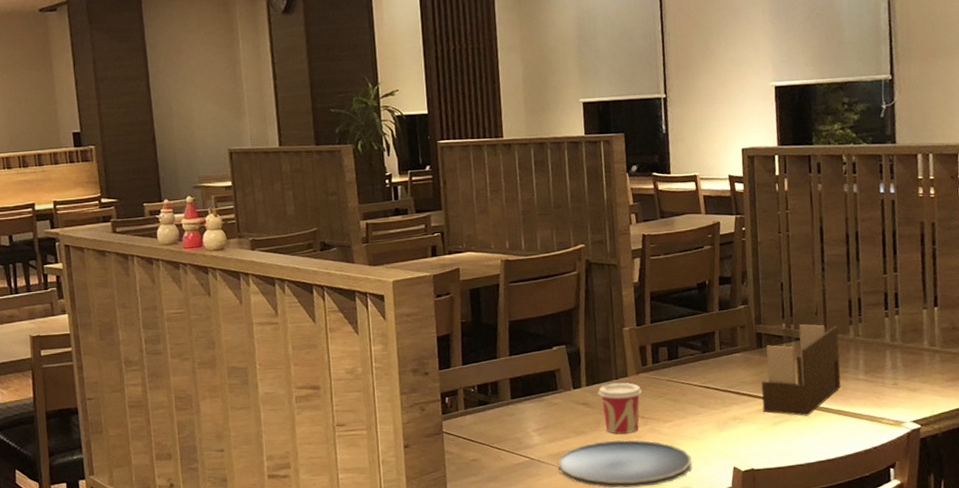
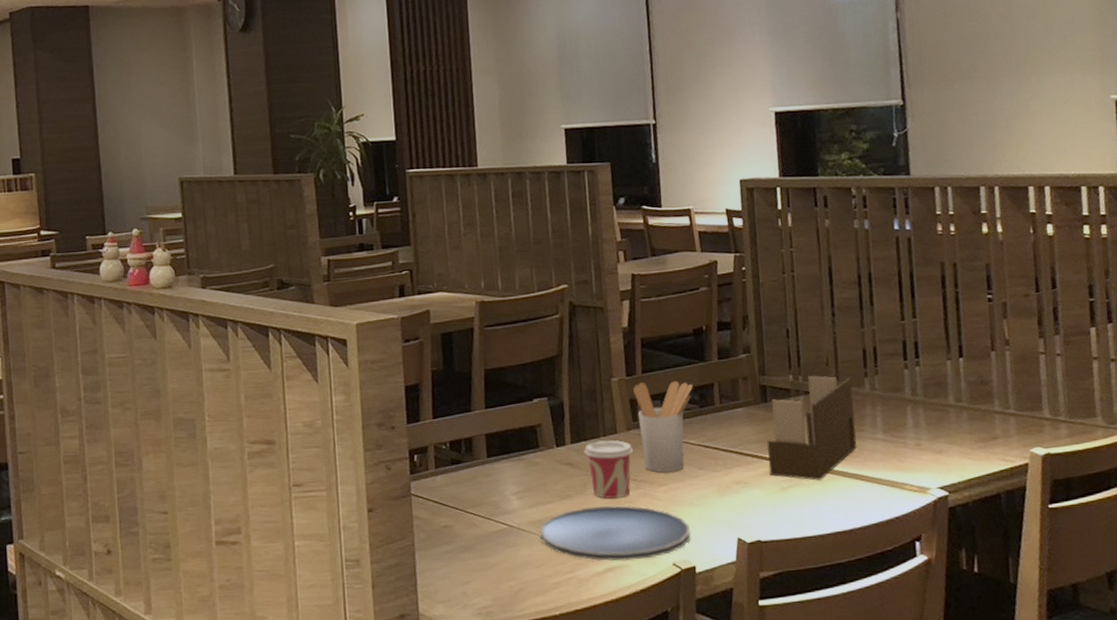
utensil holder: none [643,329,696,411] -> present [633,380,693,473]

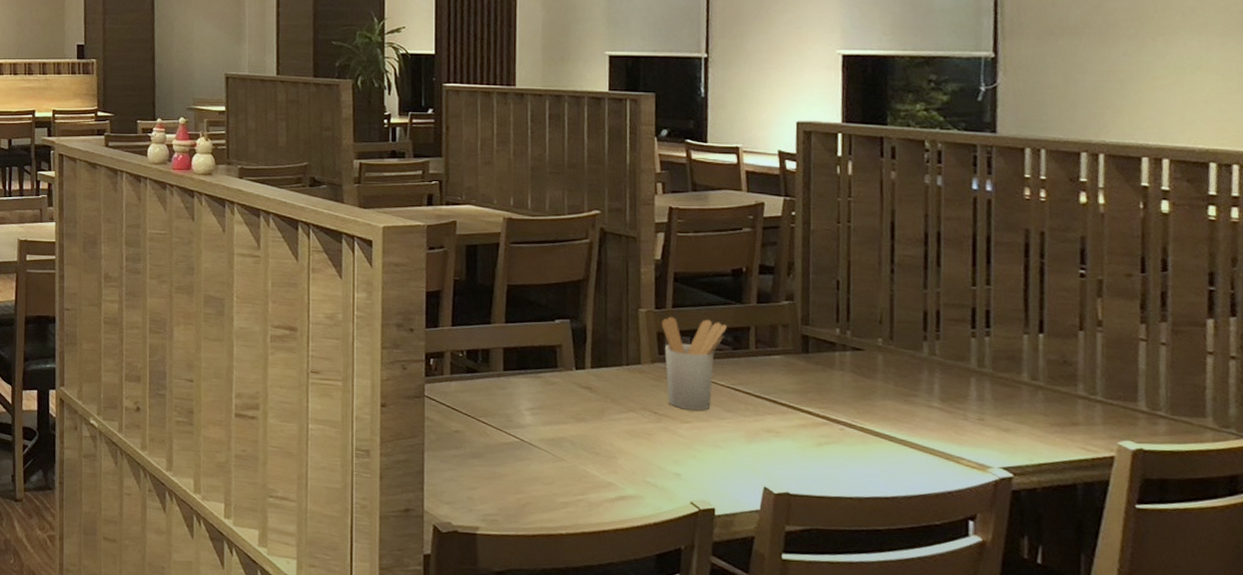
plate: present [539,505,692,562] -> none [551,433,713,494]
cup: present [584,440,634,499] -> none [604,369,657,429]
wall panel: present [766,376,857,481] -> none [804,332,909,441]

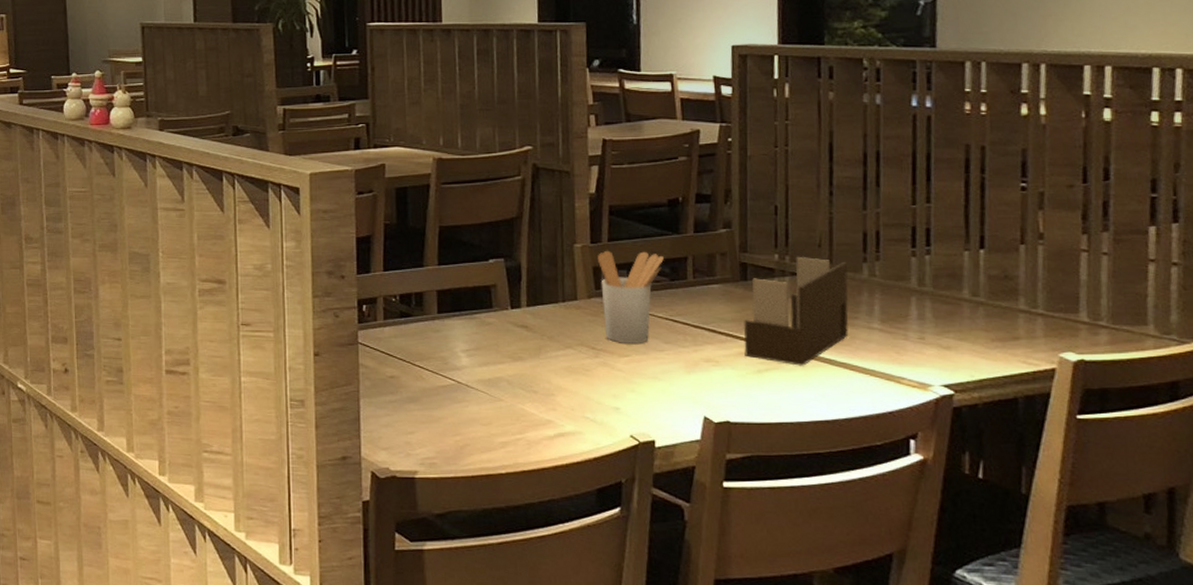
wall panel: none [804,332,909,441] -> present [743,257,849,366]

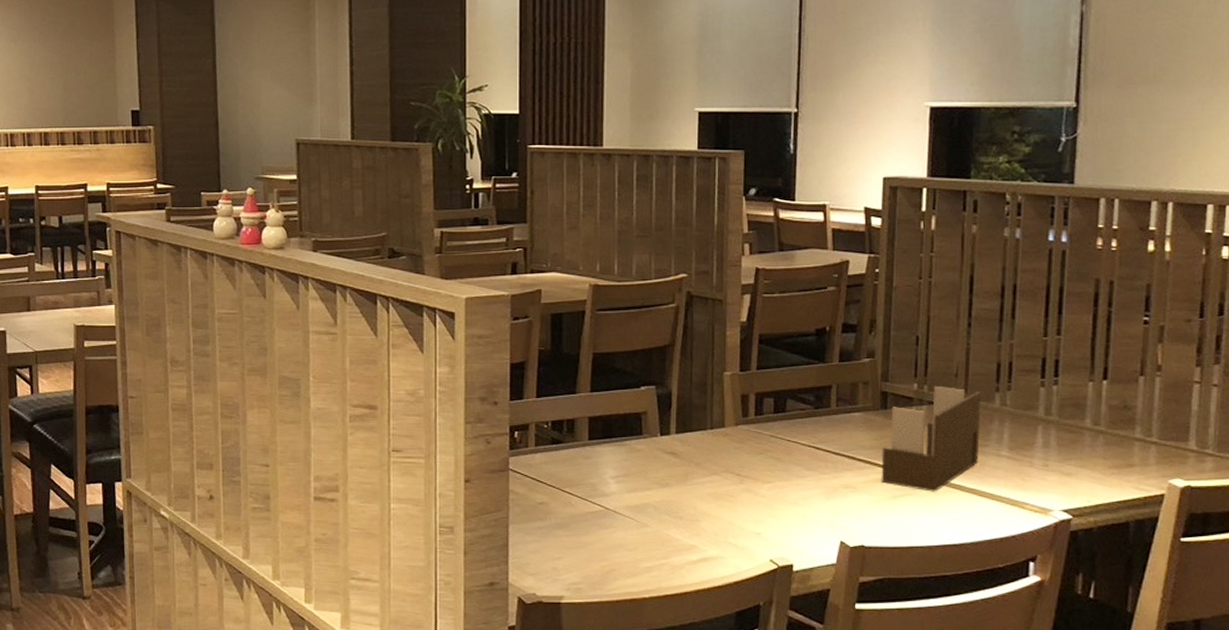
utensil holder: present [598,250,664,343] -> none [746,378,809,470]

